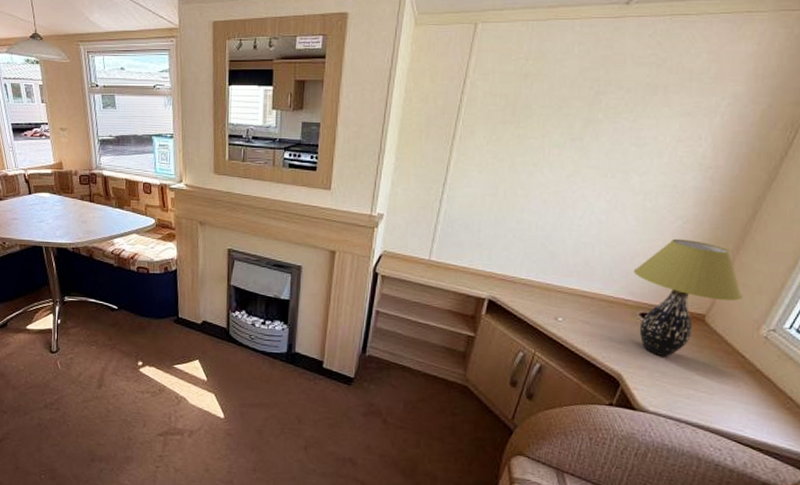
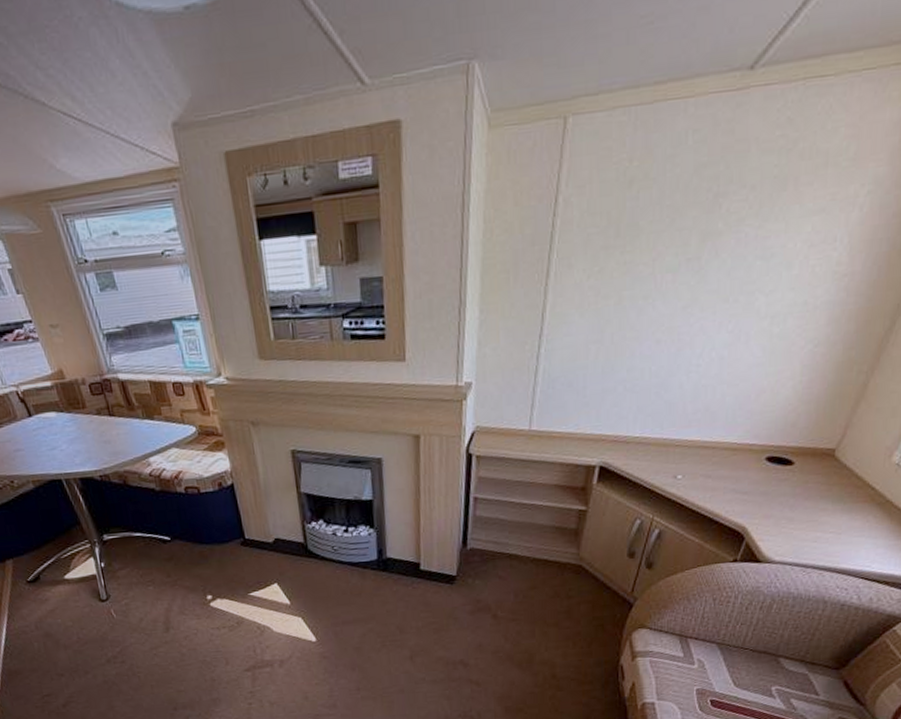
table lamp: present [633,238,743,356] -> none [758,365,876,501]

